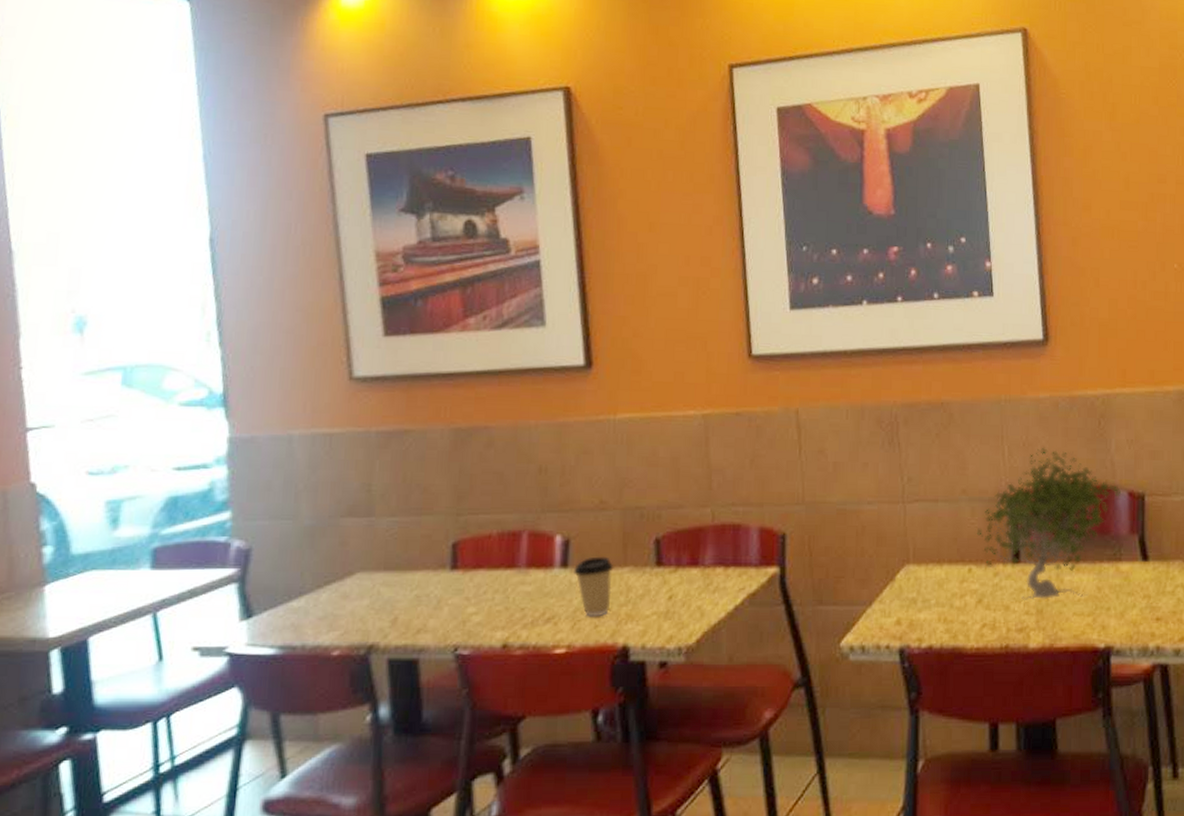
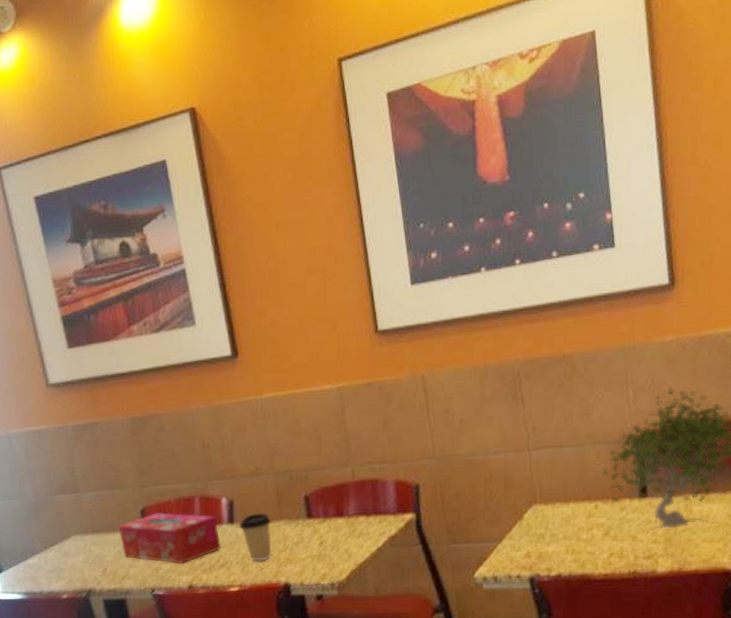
tissue box: none [419,549,549,615] -> present [118,512,221,564]

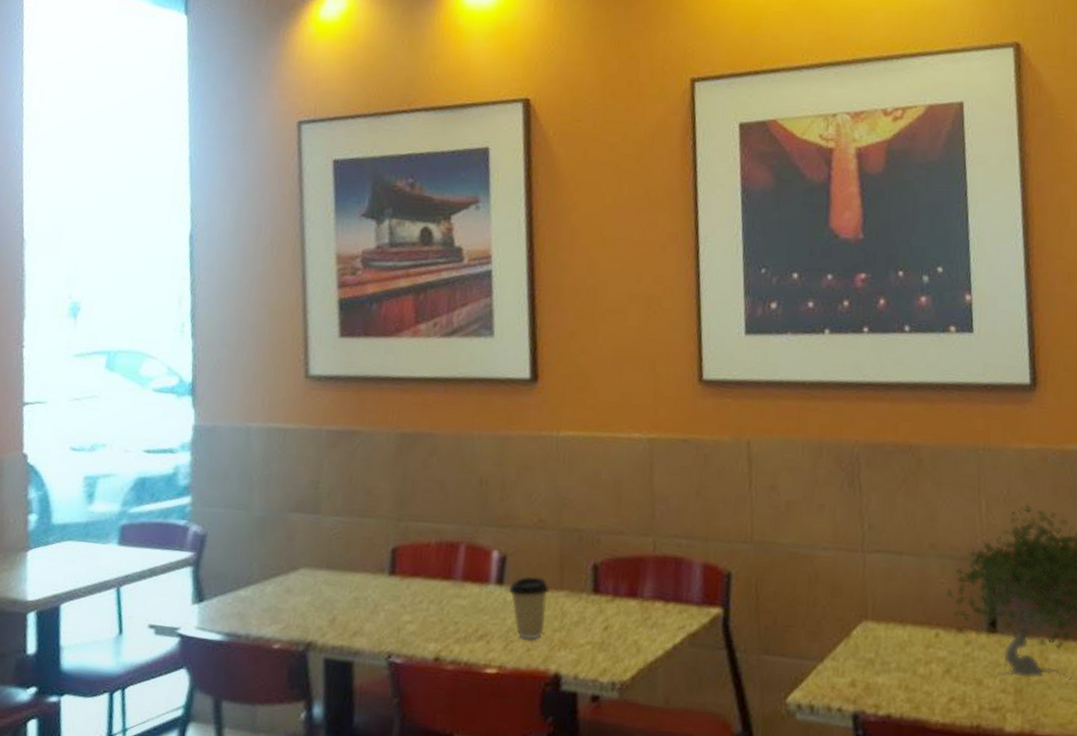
tissue box: present [118,512,221,564] -> none [359,556,484,627]

